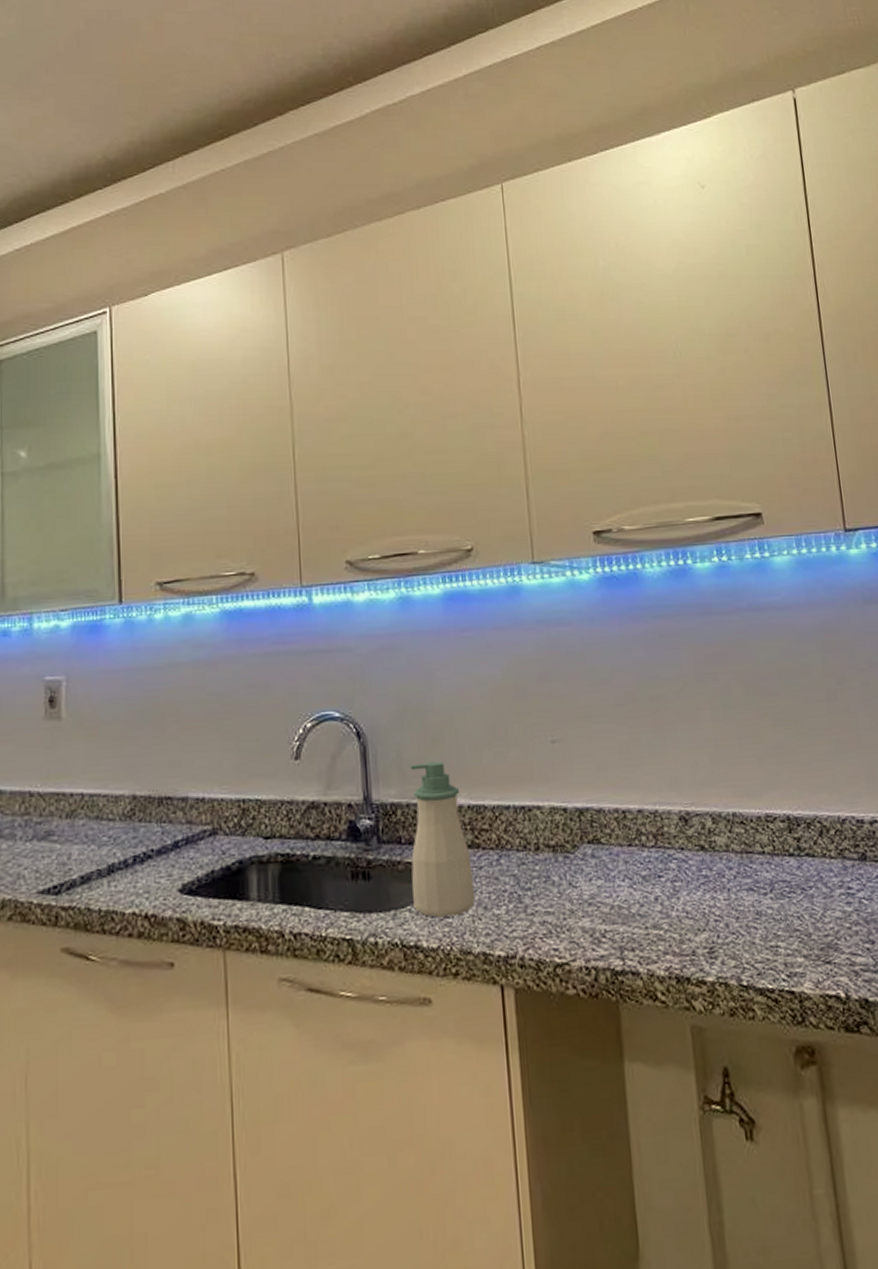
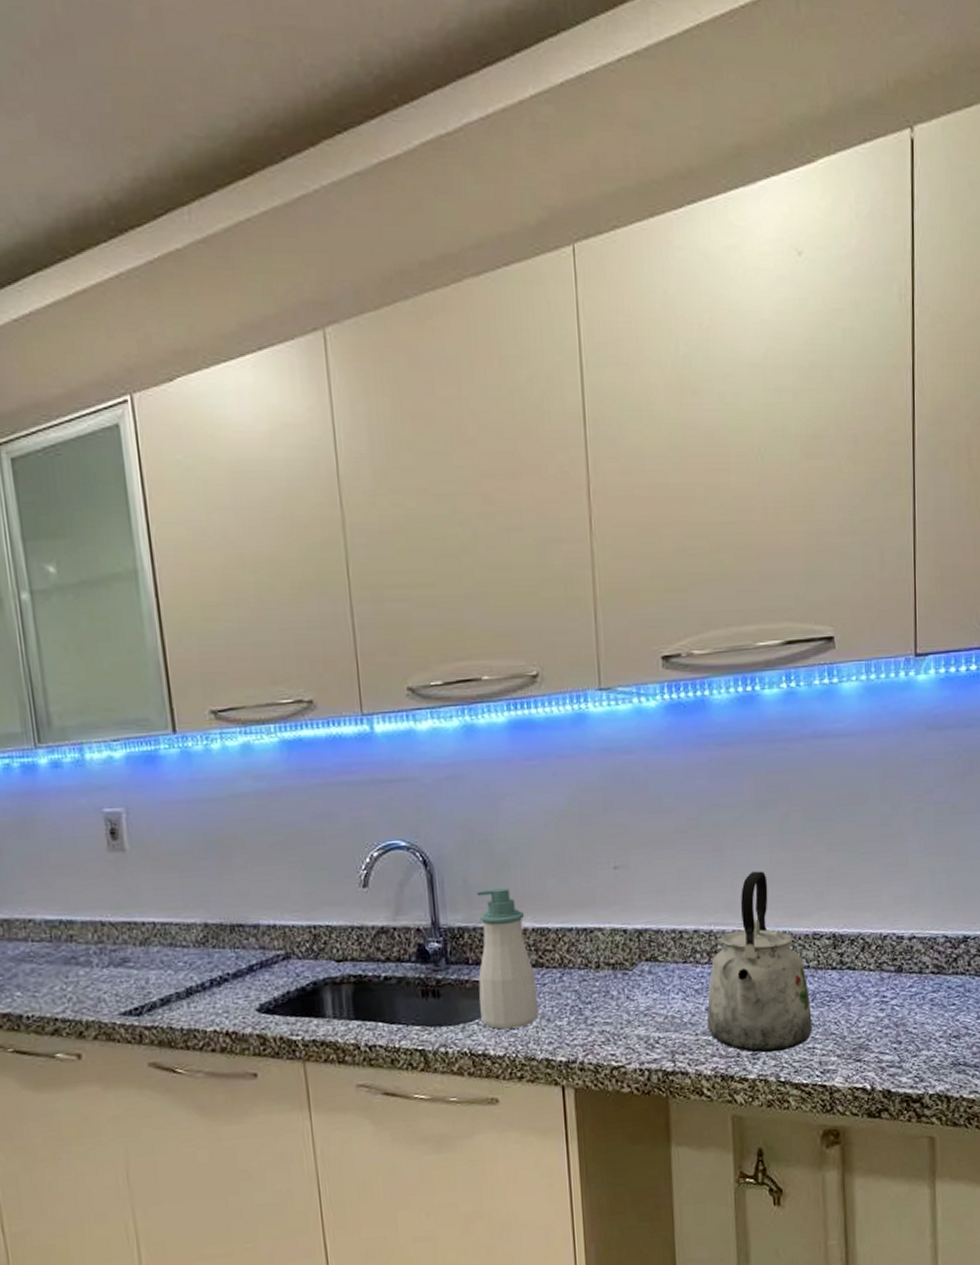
kettle: none [656,747,774,952] -> present [706,871,812,1053]

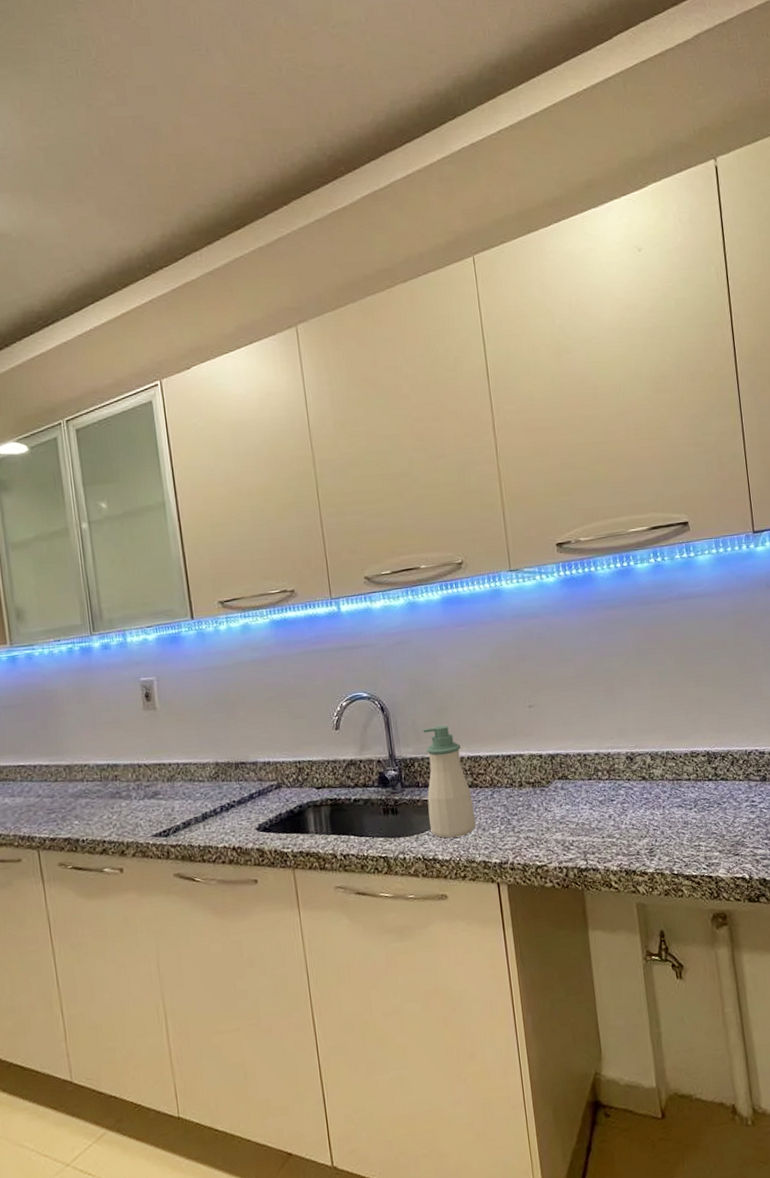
kettle: present [706,871,812,1053] -> none [610,704,697,851]

